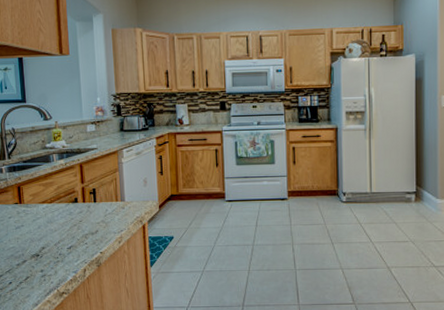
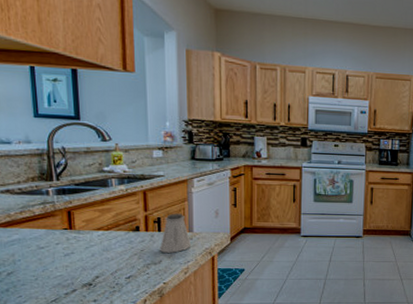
saltshaker: none [96,183,124,223] -> present [160,213,192,253]

